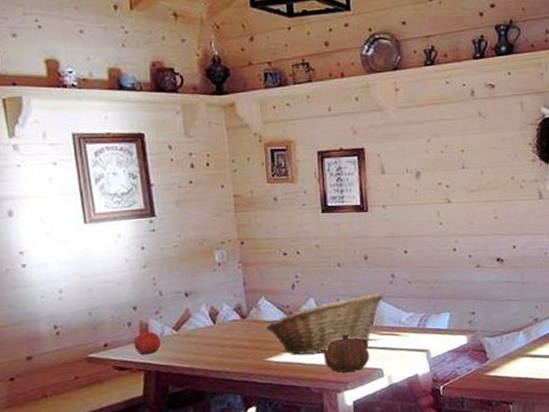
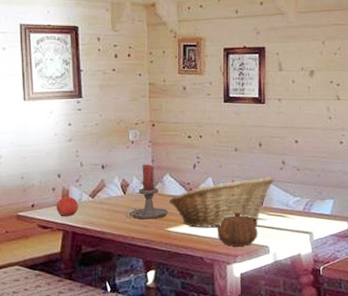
candle holder: none [216,287,267,351] -> present [125,164,168,220]

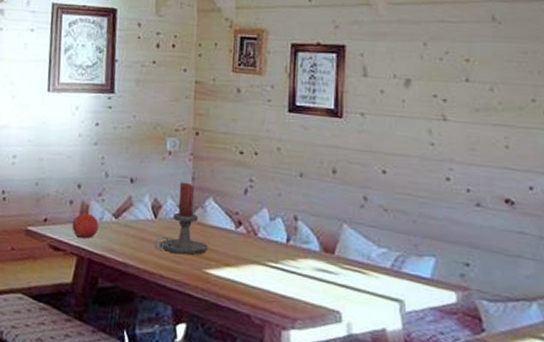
fruit basket: present [168,176,273,228] -> none [209,212,351,277]
teapot: present [213,211,258,246] -> none [266,258,327,307]

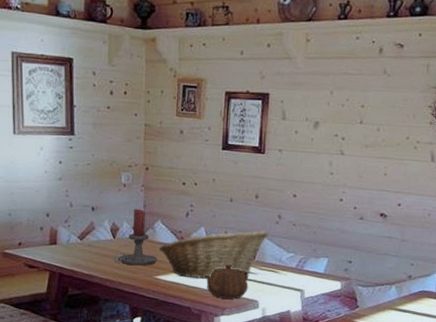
fruit: present [72,211,99,239] -> none [43,236,67,258]
fruit basket: none [209,212,351,277] -> present [158,229,268,279]
teapot: none [266,258,327,307] -> present [203,263,249,299]

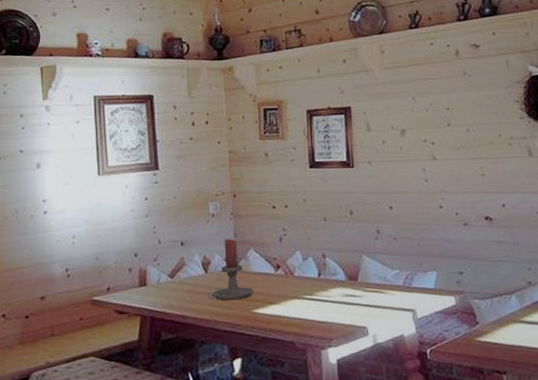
fruit basket: present [158,229,268,279] -> none [253,247,368,308]
teapot: present [203,263,249,299] -> none [304,288,354,328]

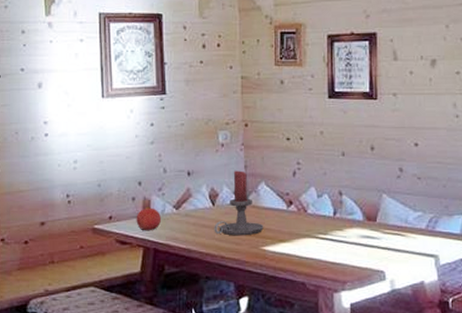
fruit: none [133,276,158,300] -> present [136,206,162,231]

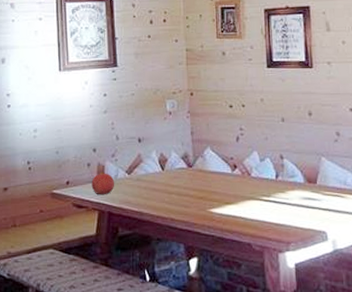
candle holder: present [214,170,264,236] -> none [164,137,211,199]

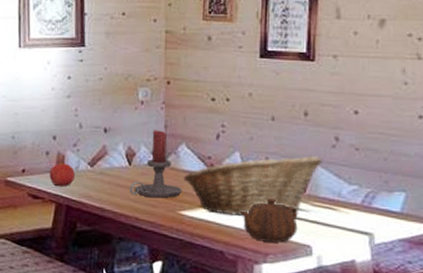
candle holder: none [164,137,211,199] -> present [129,130,182,199]
fruit basket: none [210,149,327,209] -> present [183,155,322,216]
teapot: none [261,190,313,231] -> present [239,197,298,243]

